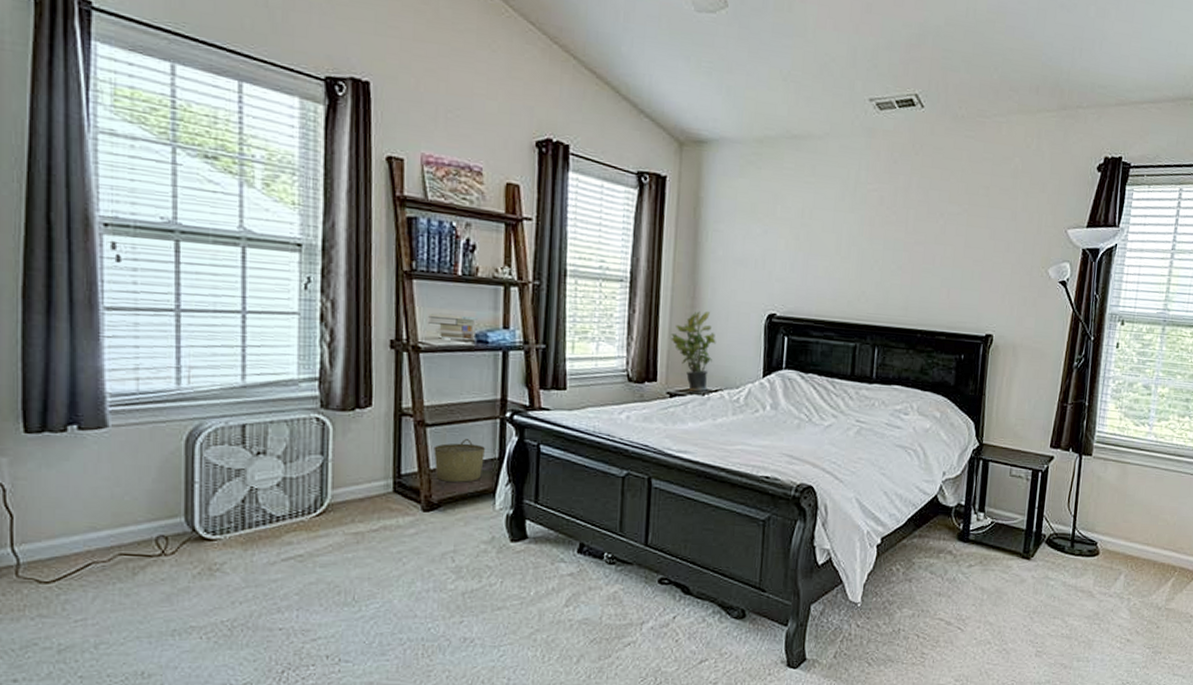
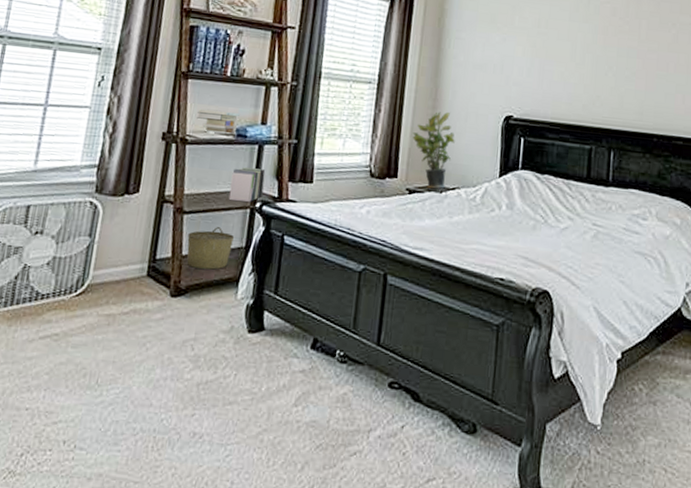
books: none [475,375,514,412] -> present [228,167,266,202]

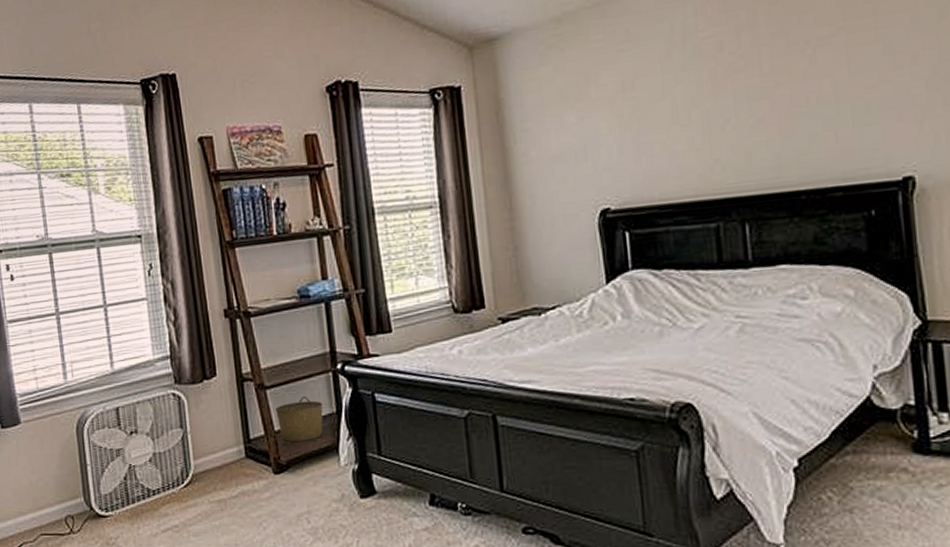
books: present [197,109,240,134] -> none [253,273,297,299]
books: present [228,167,266,202] -> none [304,328,343,367]
potted plant: present [412,112,455,190] -> none [492,221,545,315]

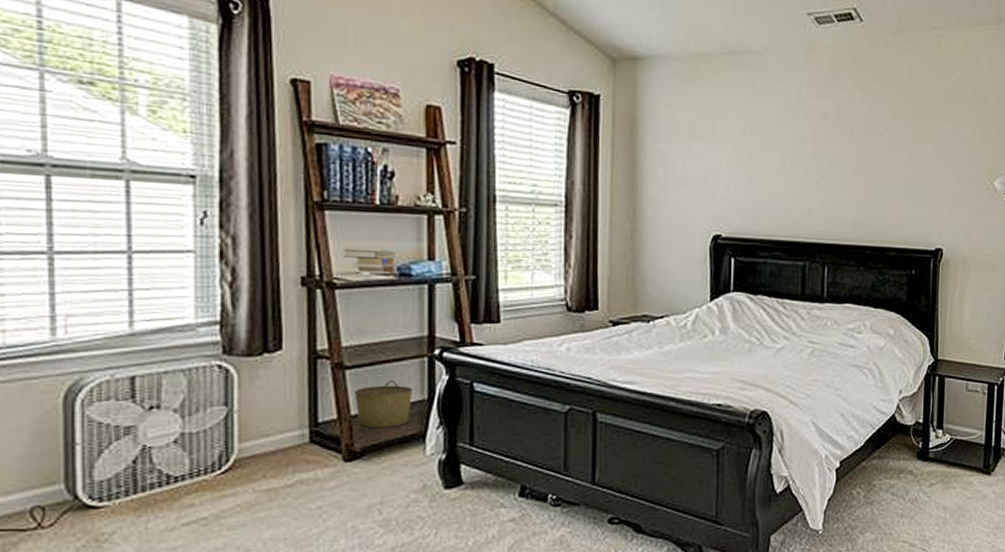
books: none [253,273,297,299] -> present [344,247,399,273]

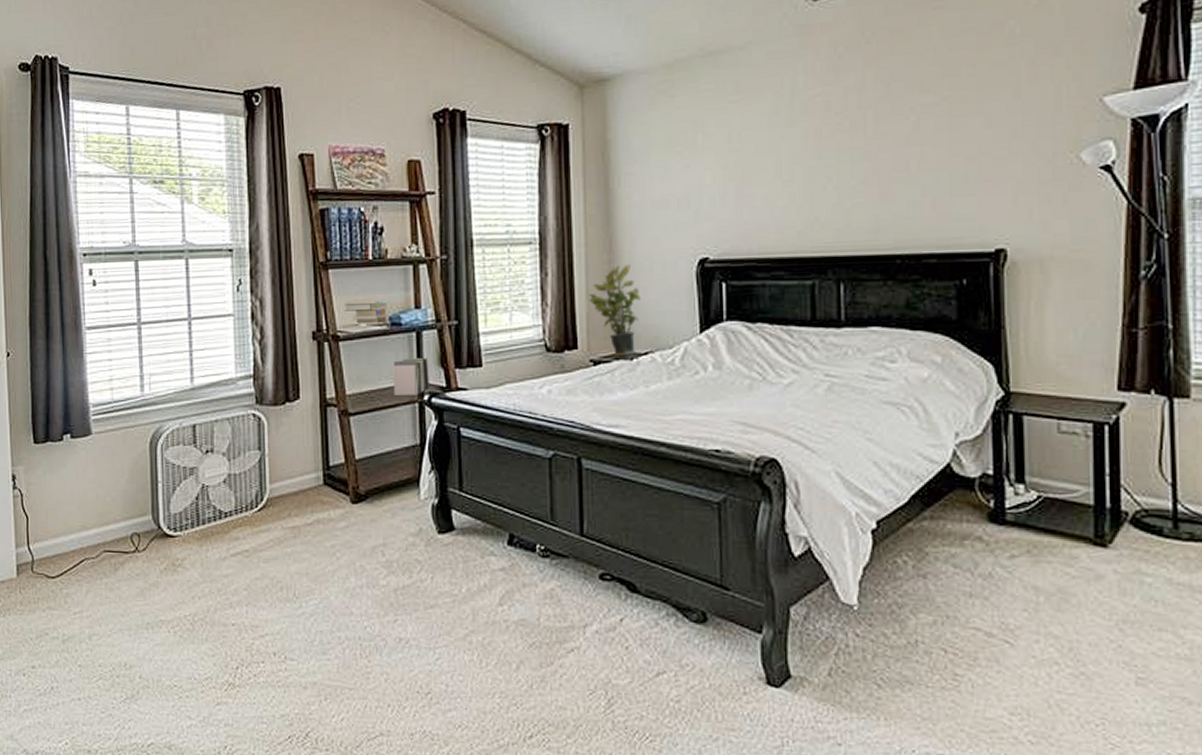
basket: present [354,380,412,428] -> none [358,426,406,472]
books: none [399,311,442,350] -> present [393,358,431,397]
potted plant: none [611,234,660,320] -> present [589,265,641,358]

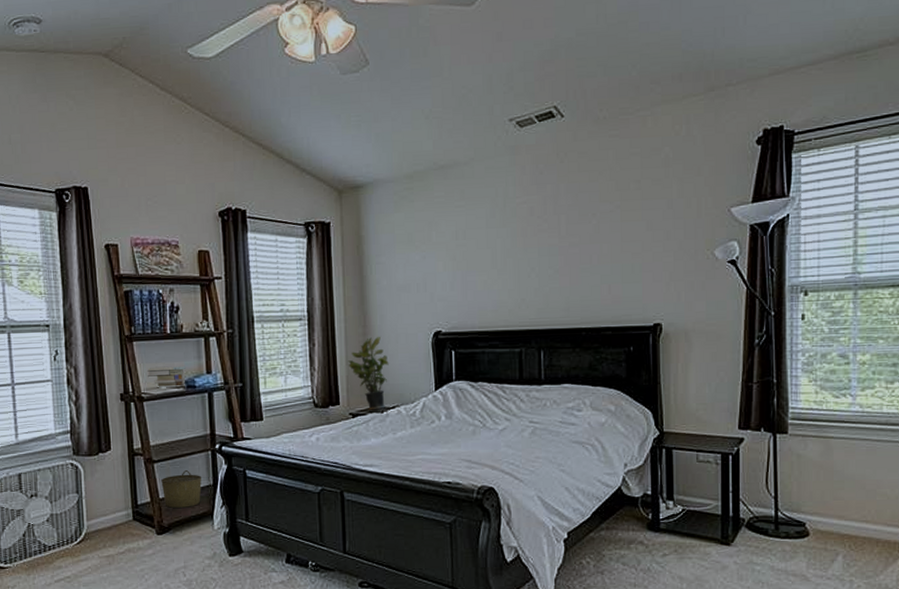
basket: none [358,426,406,472] -> present [161,470,202,508]
books: present [393,358,431,397] -> none [189,414,221,446]

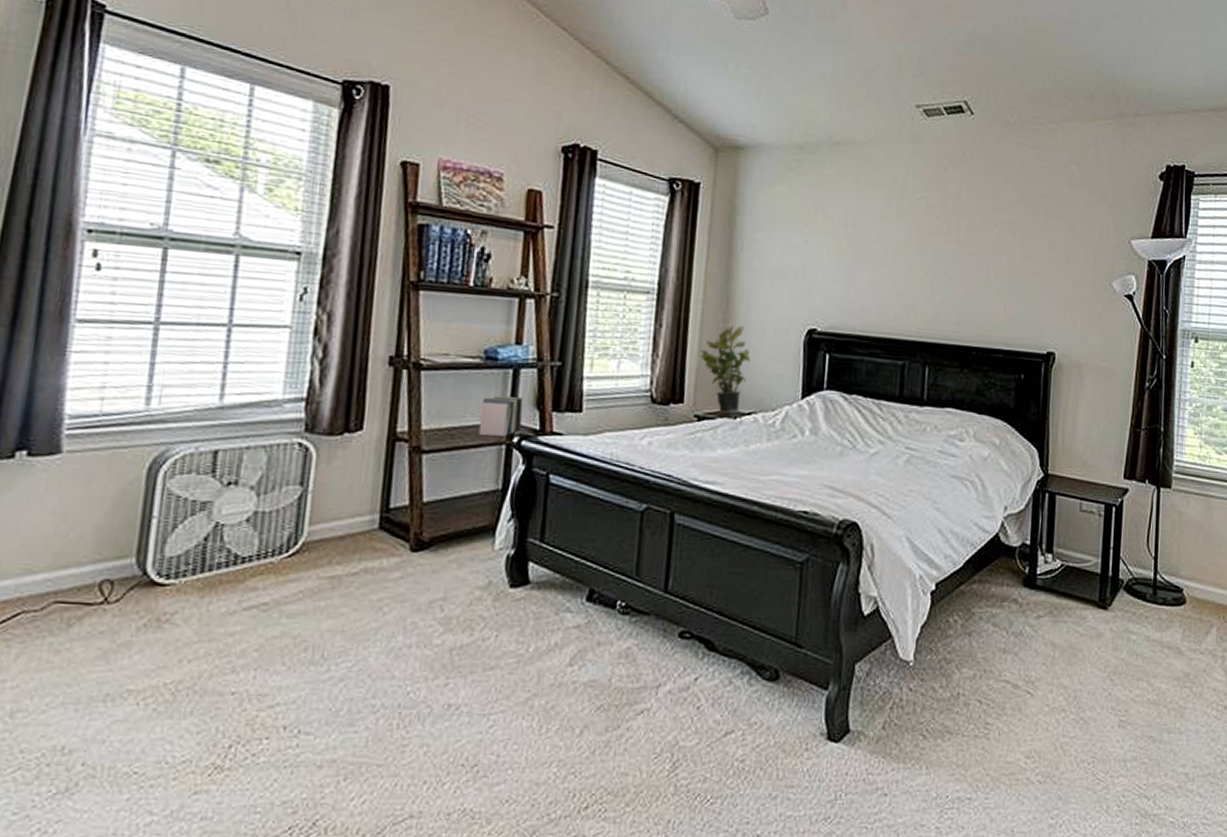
books: present [147,367,186,387] -> none [433,327,488,356]
basket: present [161,470,202,508] -> none [428,467,487,518]
books: none [189,414,221,446] -> present [478,396,524,437]

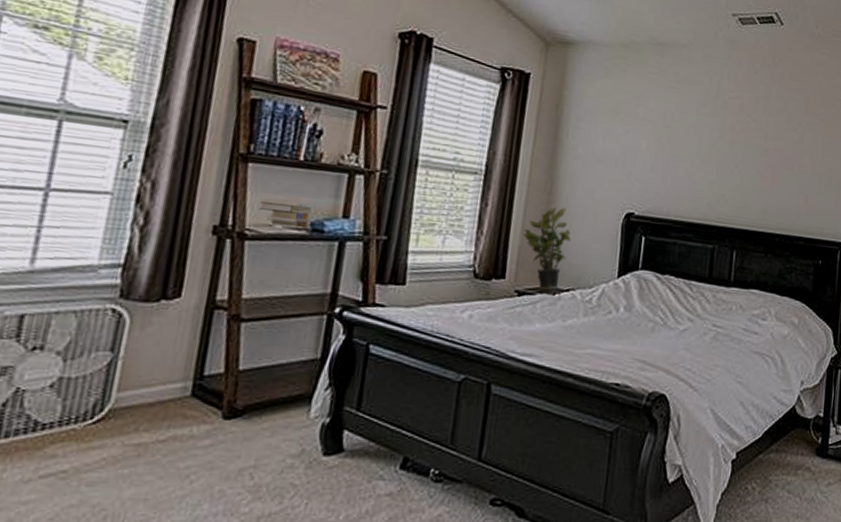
books: none [433,327,488,356] -> present [259,199,315,228]
books: present [478,396,524,437] -> none [300,267,348,307]

